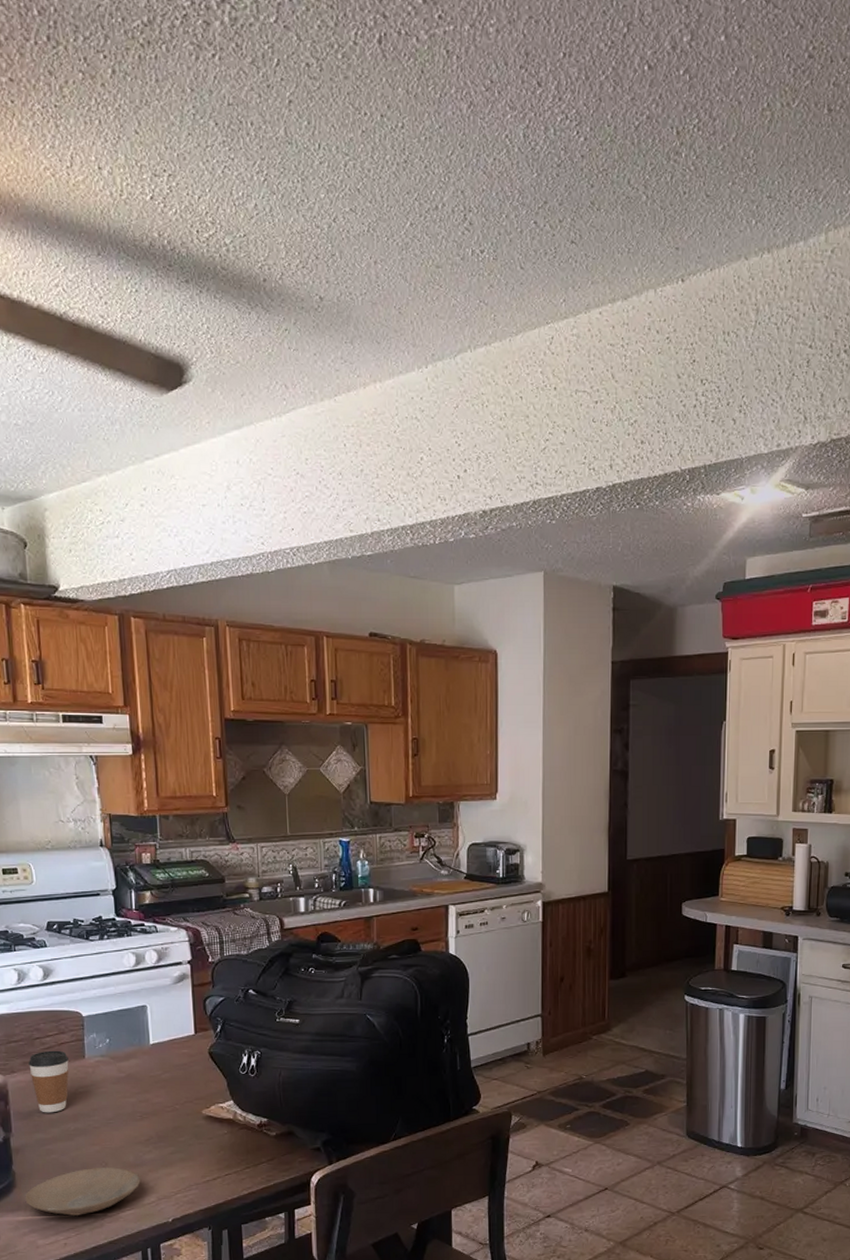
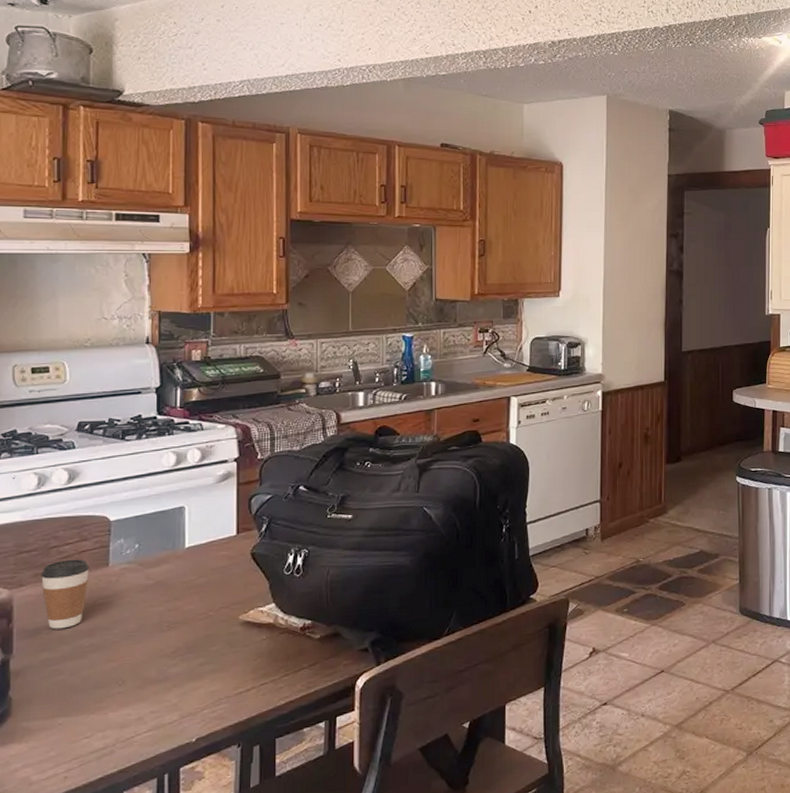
plate: present [25,1167,141,1216] -> none [21,685,162,744]

